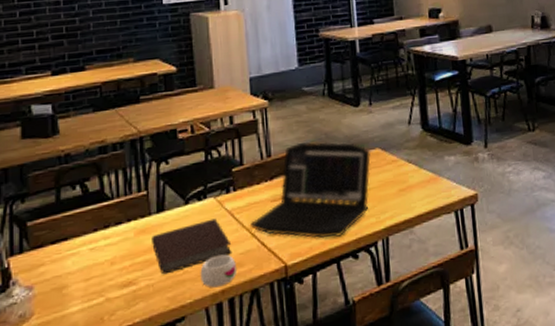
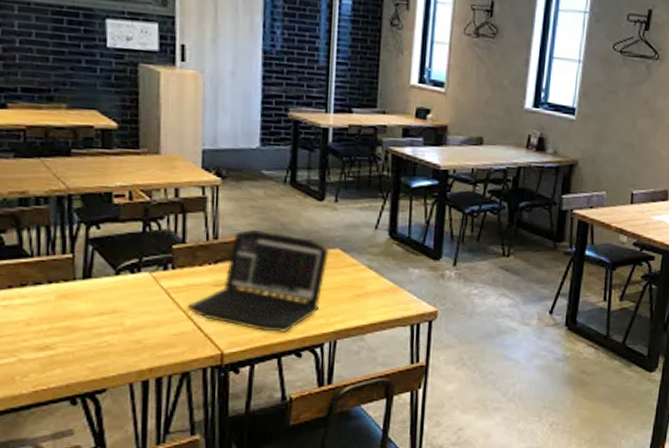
notebook: present [152,218,232,275] -> none [75,294,165,344]
mug: present [200,254,236,288] -> none [126,333,167,365]

